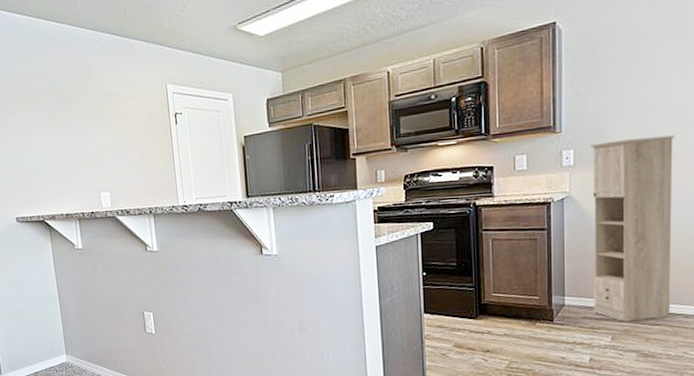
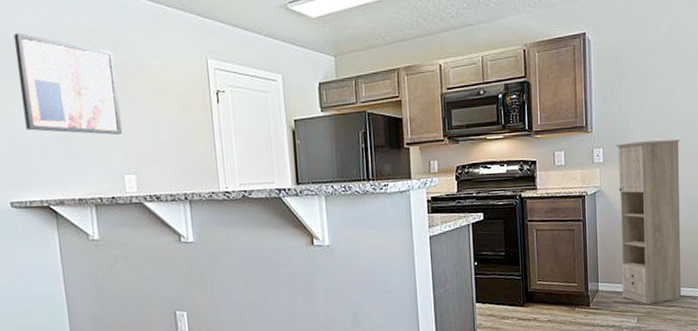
wall art: none [14,74,98,158] -> present [13,32,122,135]

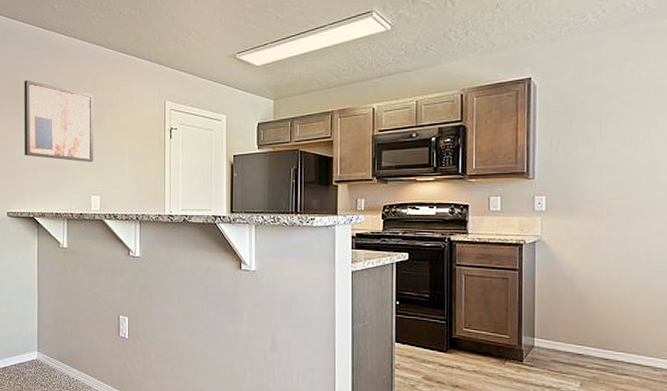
storage cabinet: present [616,139,682,305] -> none [562,191,642,369]

